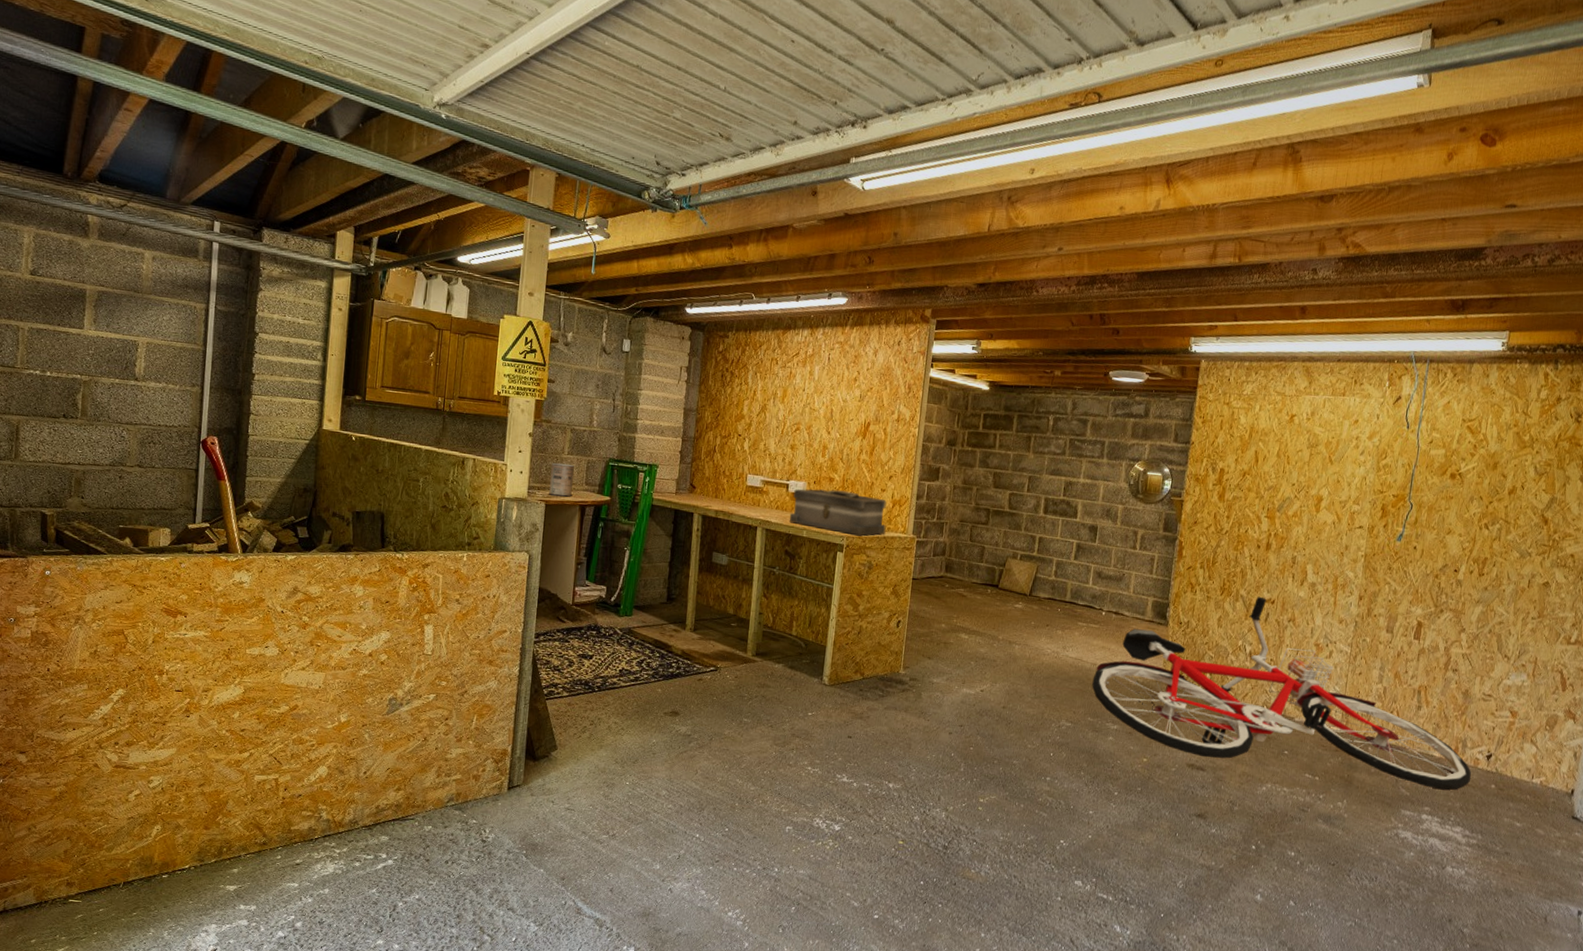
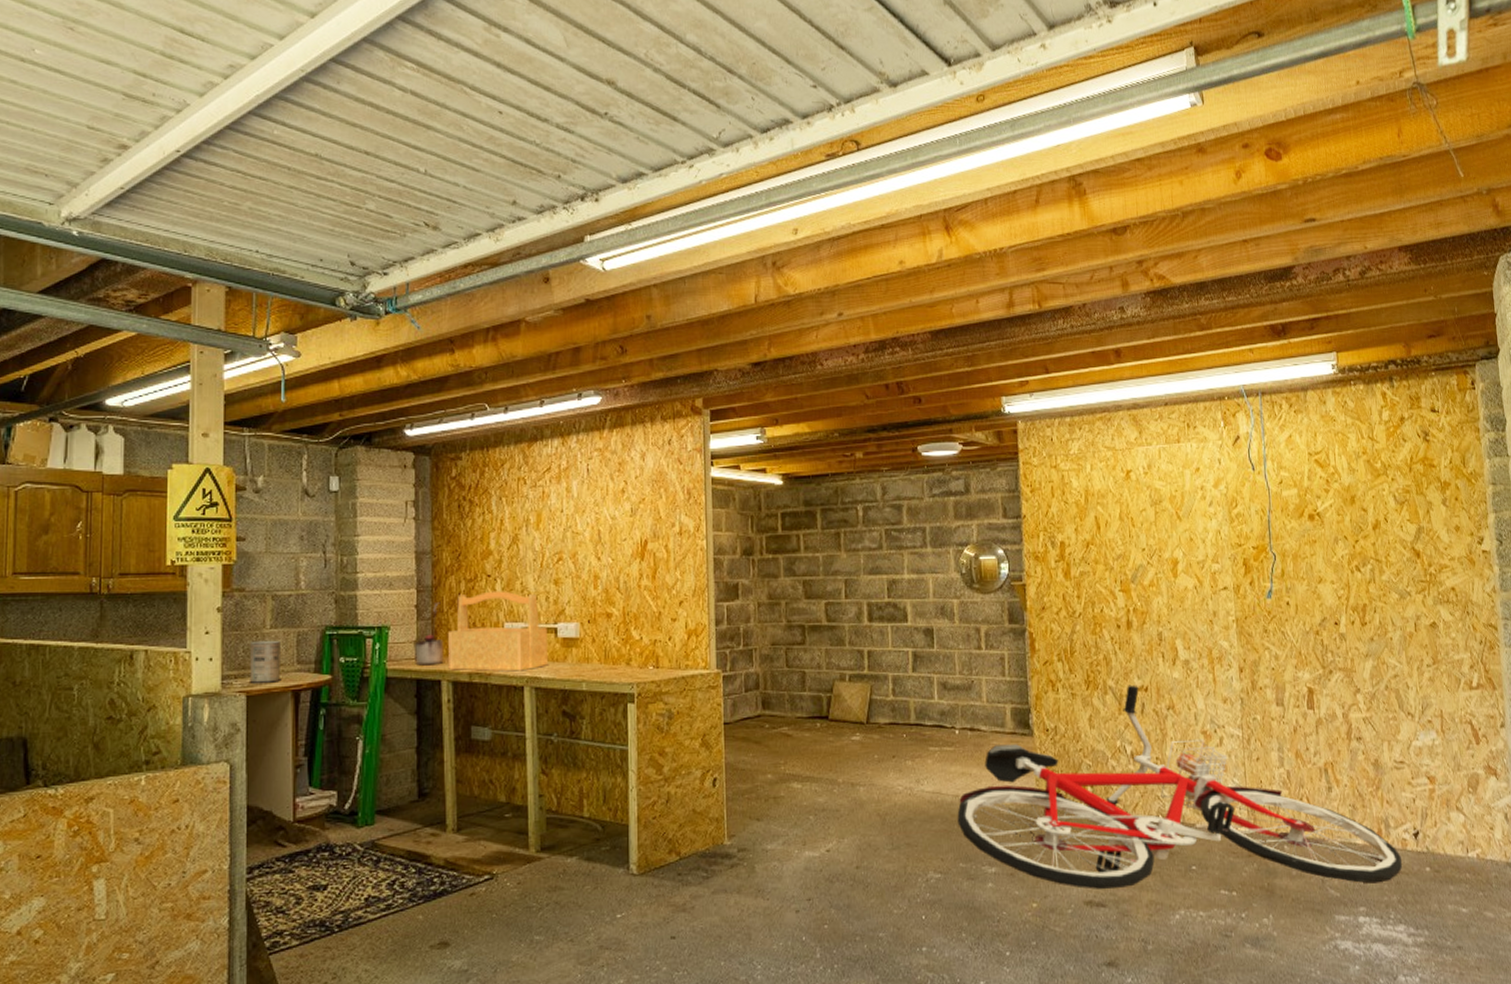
paint can: none [675,451,700,500] -> present [413,603,444,666]
toolbox: none [700,447,781,515] -> present [448,591,549,672]
tool box: present [789,489,887,536] -> none [562,627,684,680]

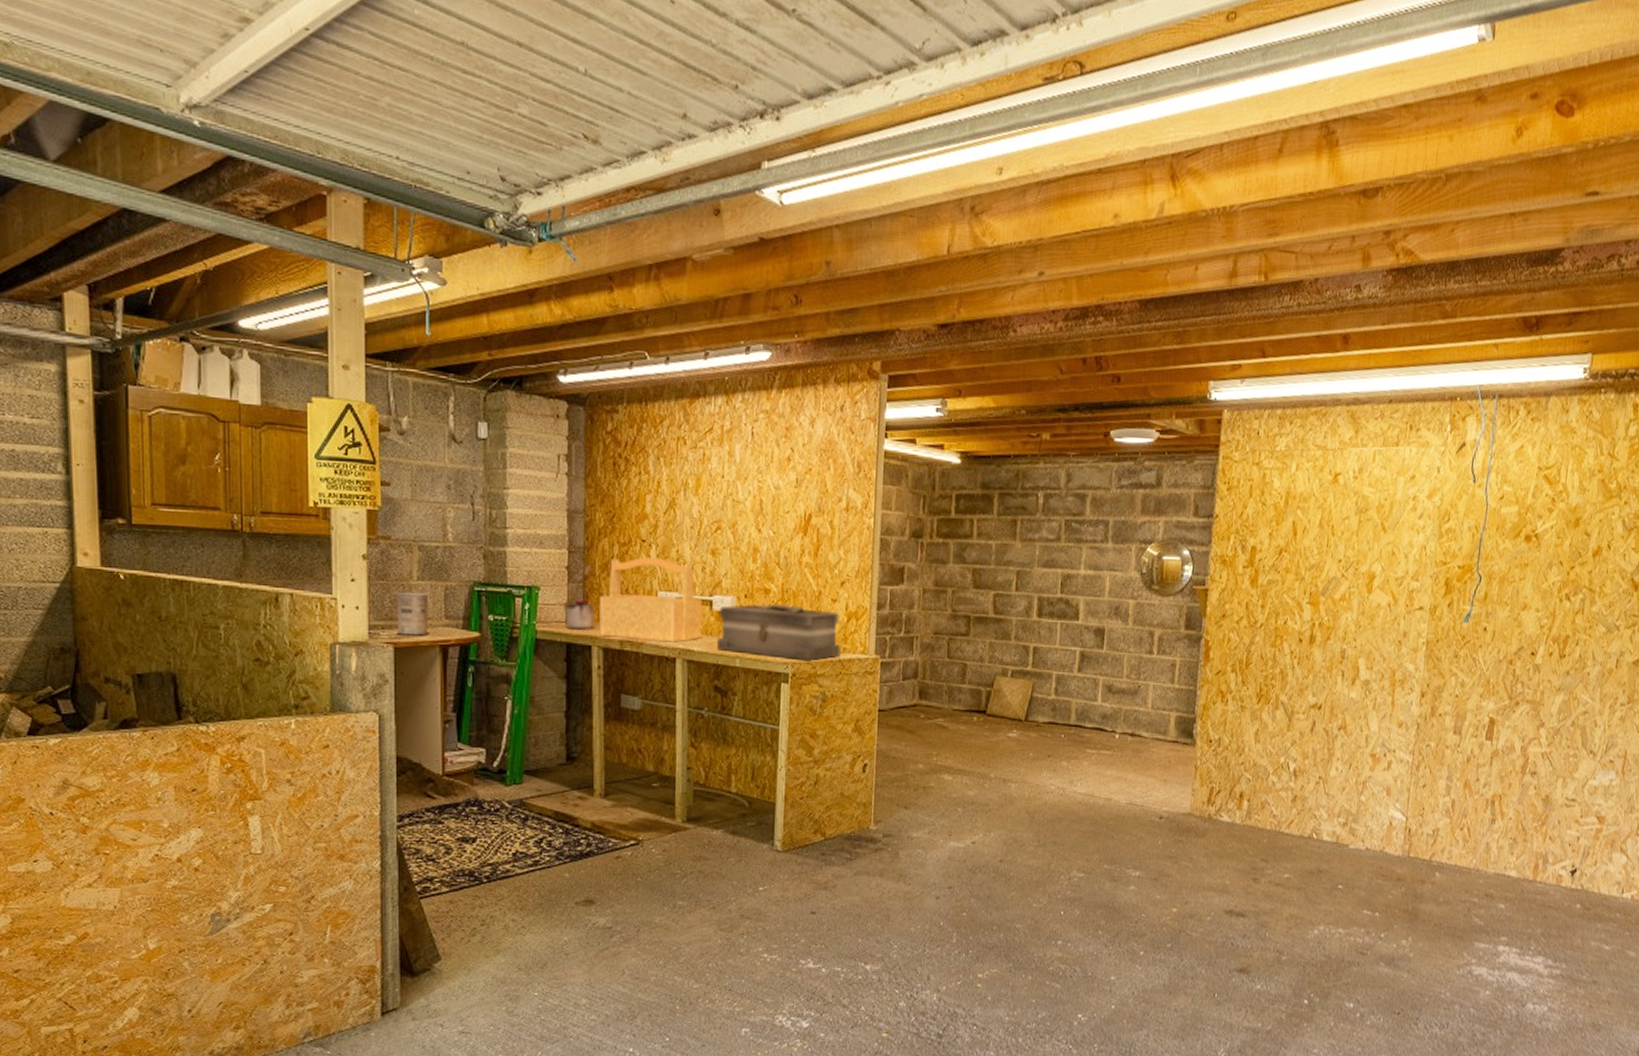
tool box: none [562,627,684,680] -> present [716,604,841,661]
bicycle: present [957,685,1402,890] -> none [1107,701,1553,915]

